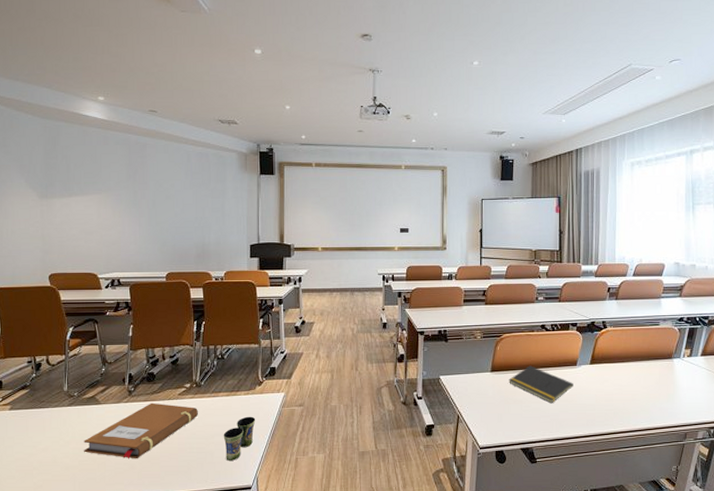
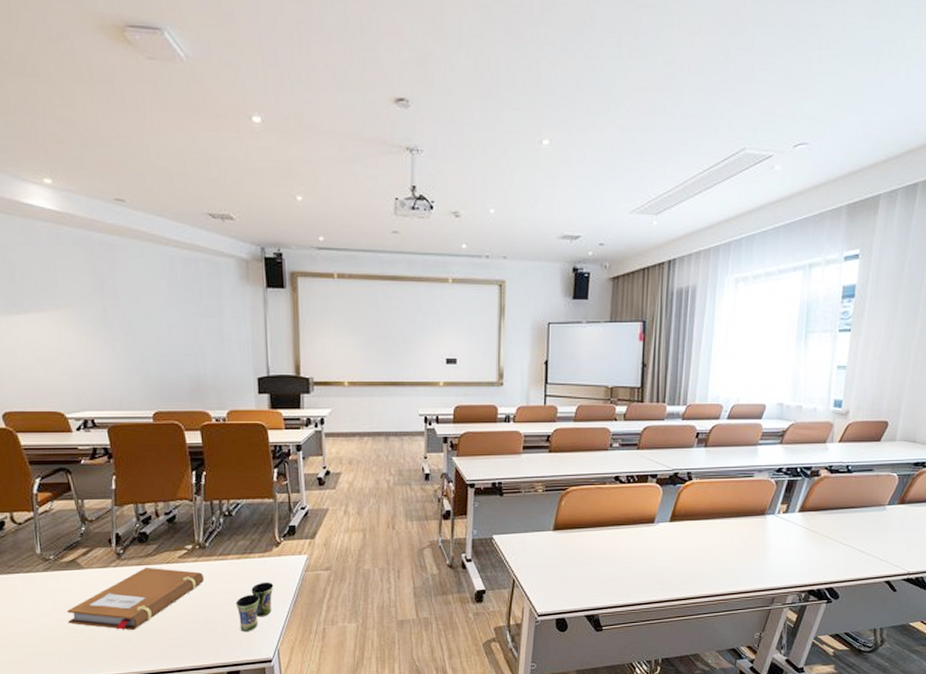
notepad: present [509,365,573,404] -> none [574,523,649,566]

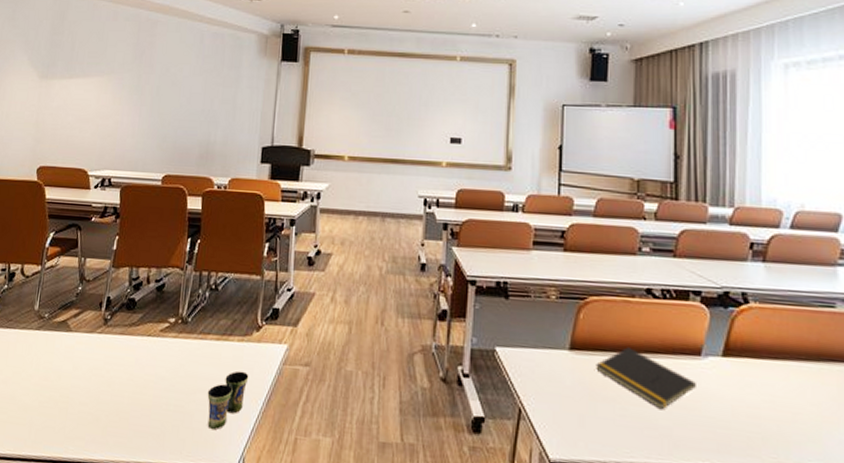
notebook: present [67,567,204,631] -> none [46,337,181,409]
notepad: none [574,523,649,566] -> present [596,347,696,410]

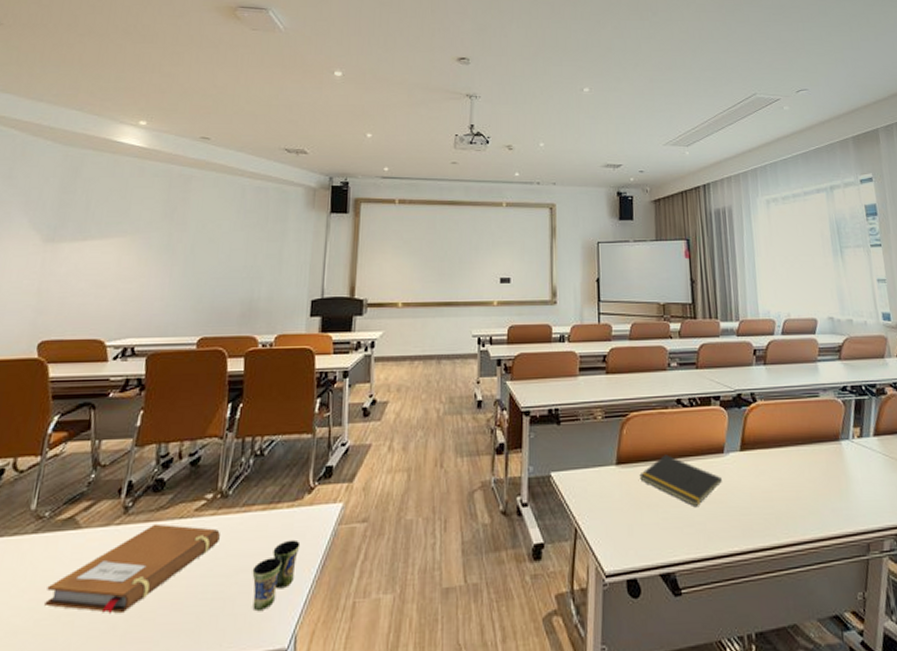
notebook: none [46,337,181,409] -> present [44,523,220,615]

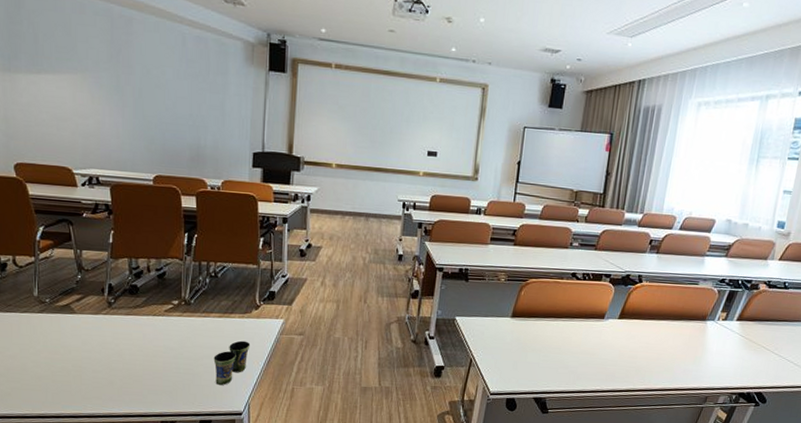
notebook: present [44,523,220,615] -> none [57,317,186,375]
notepad: present [639,454,722,508] -> none [529,314,598,356]

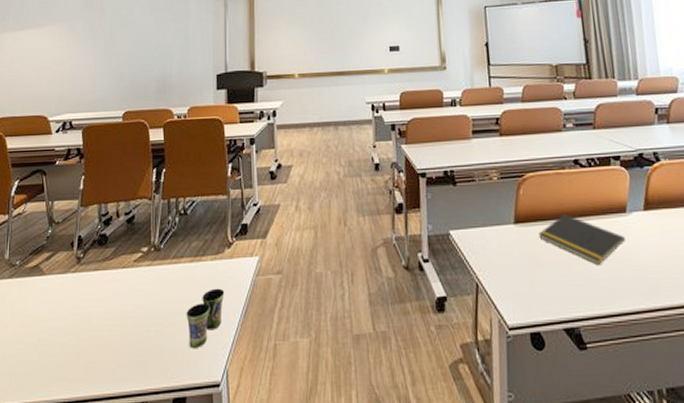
notepad: none [529,314,598,356] -> present [538,214,625,266]

